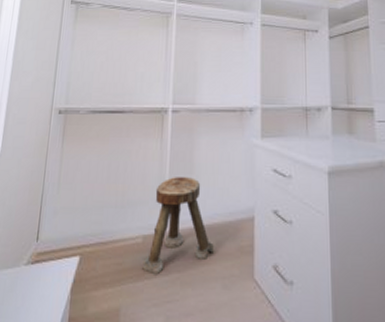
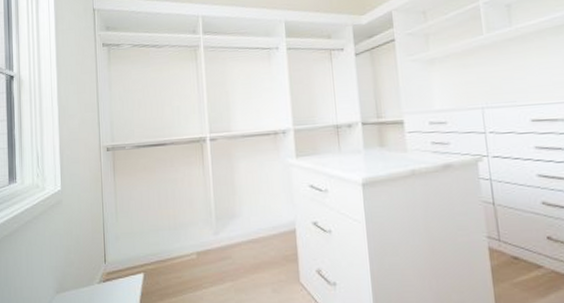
stool: present [142,177,215,275] -> none [199,198,263,285]

